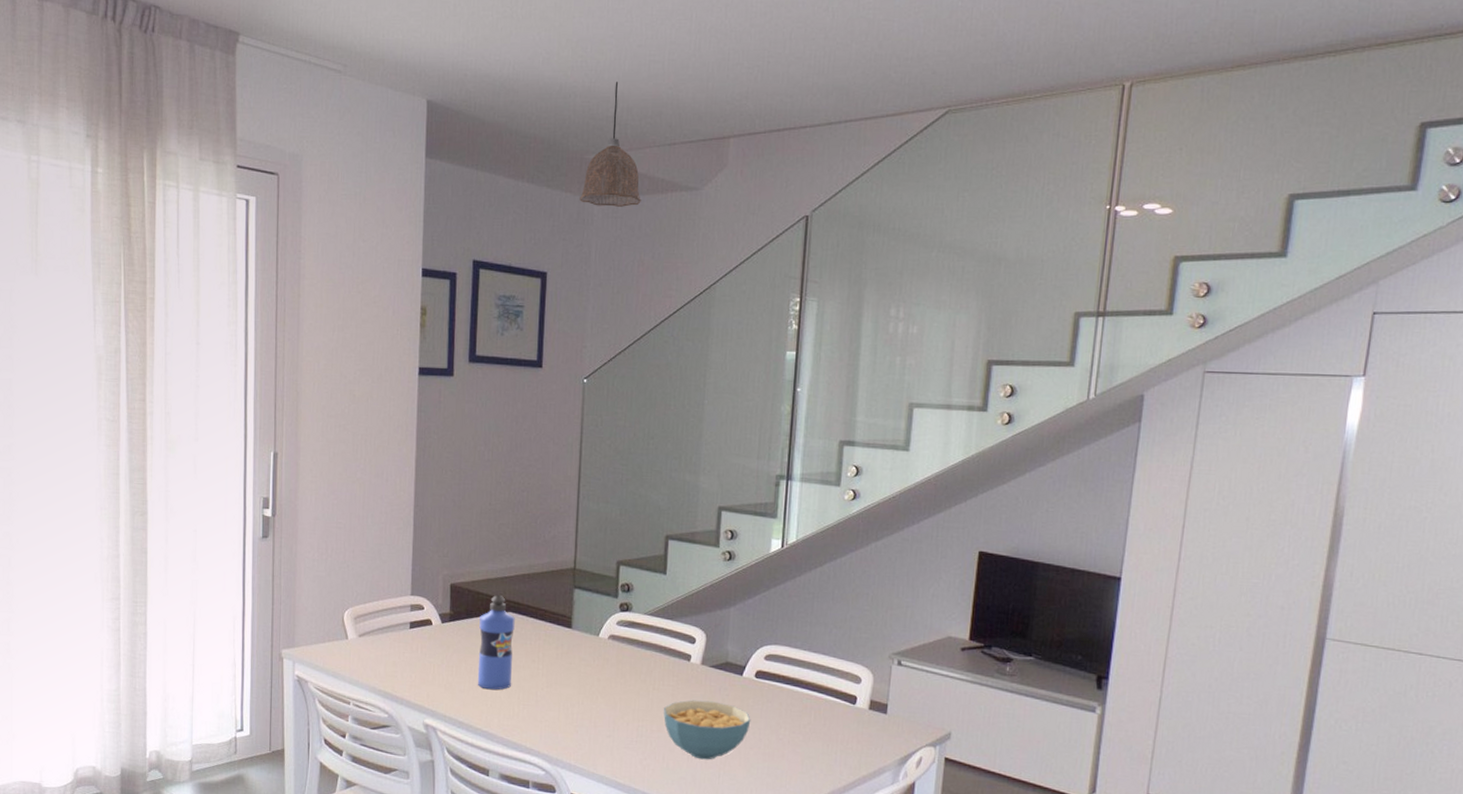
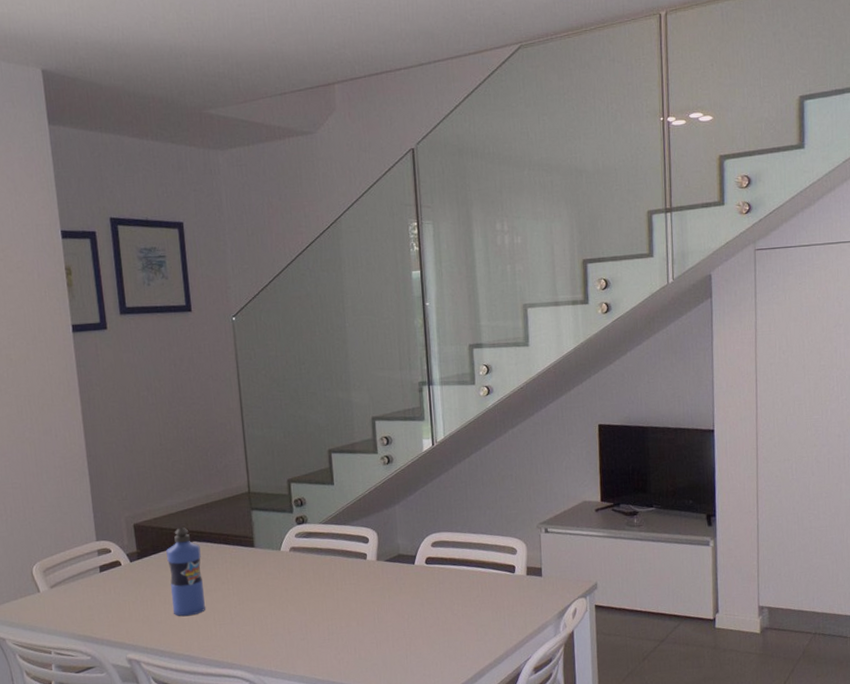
pendant lamp: present [580,82,641,207] -> none [204,40,262,157]
cereal bowl: present [664,700,751,760] -> none [349,591,428,645]

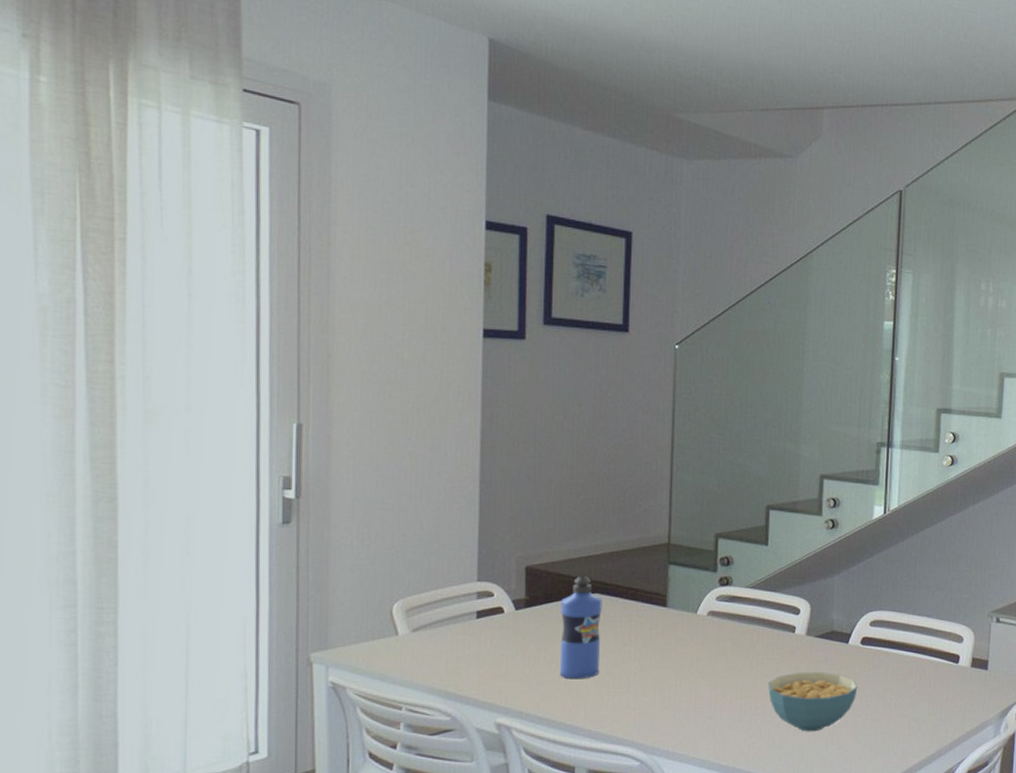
cereal bowl: none [349,591,428,645] -> present [768,672,858,732]

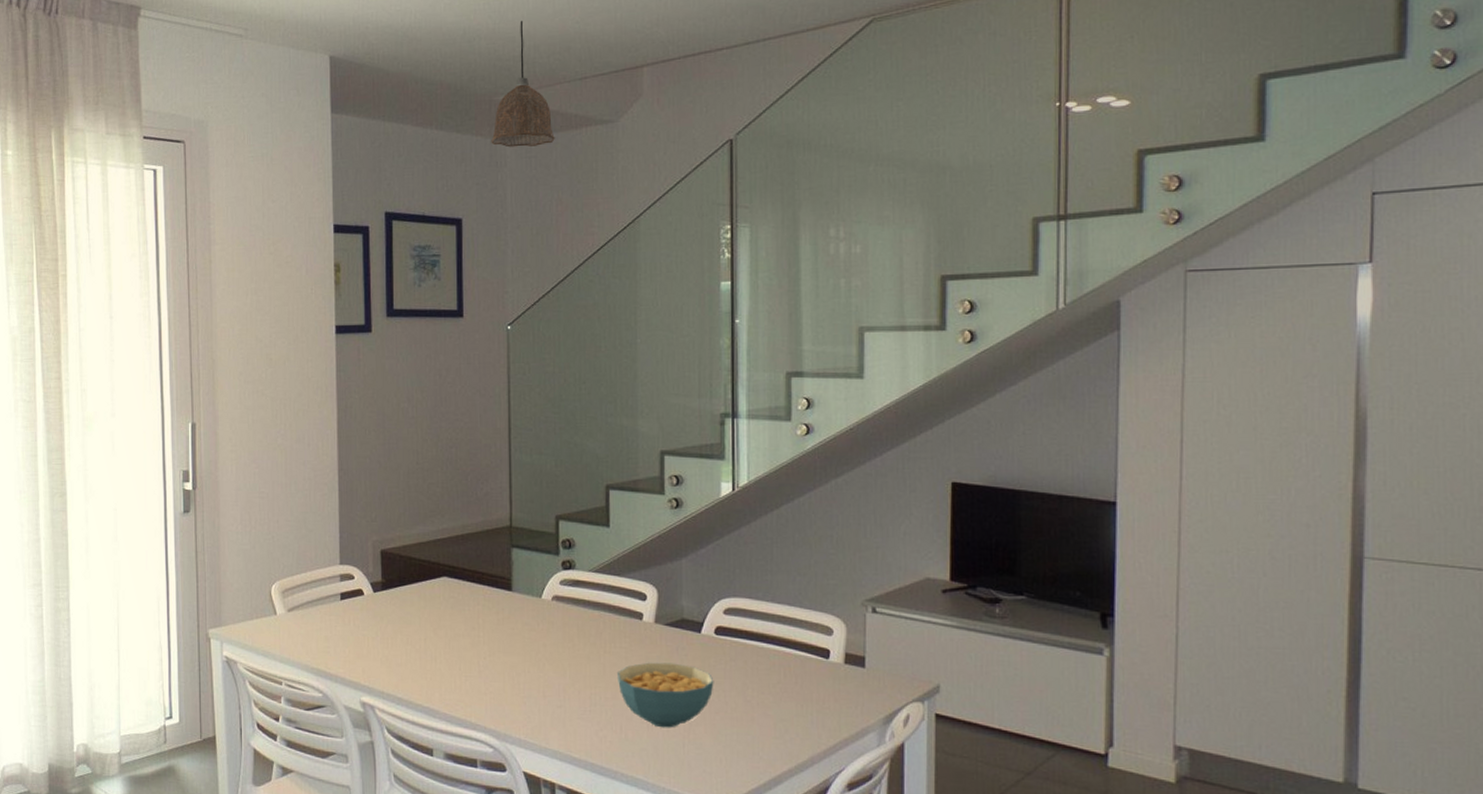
water bottle: present [559,575,602,679] -> none [413,558,452,662]
pendant lamp: none [667,41,734,170] -> present [491,21,555,148]

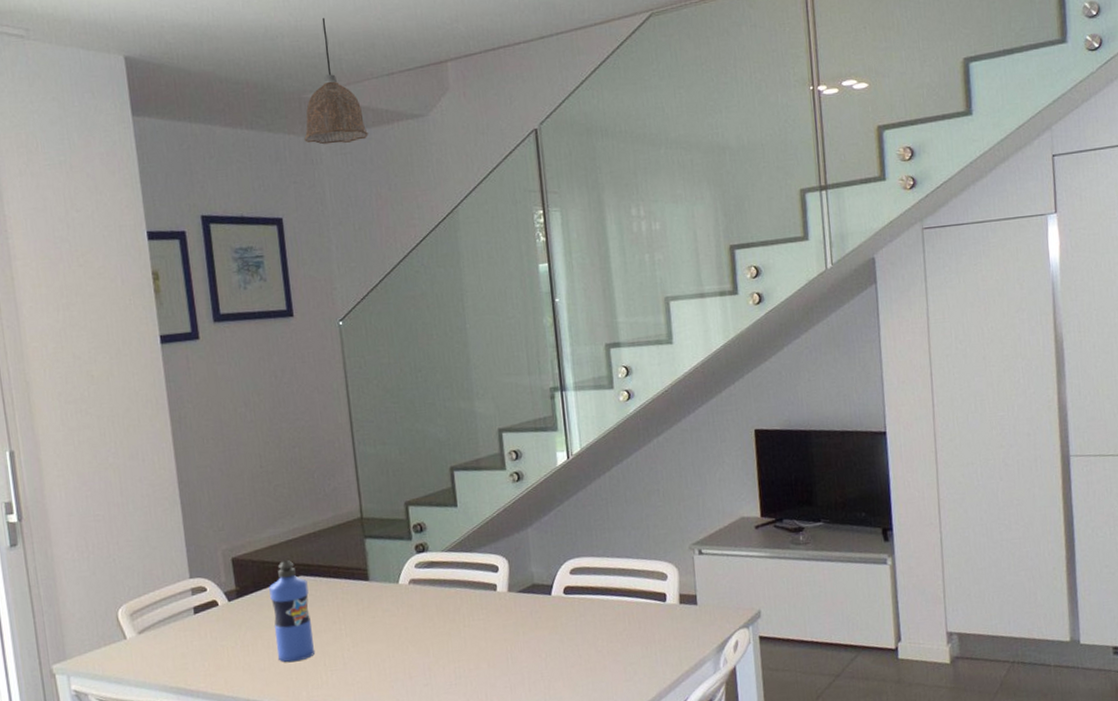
water bottle: none [413,558,452,662] -> present [269,559,314,663]
cereal bowl: present [618,662,714,728] -> none [478,626,568,689]

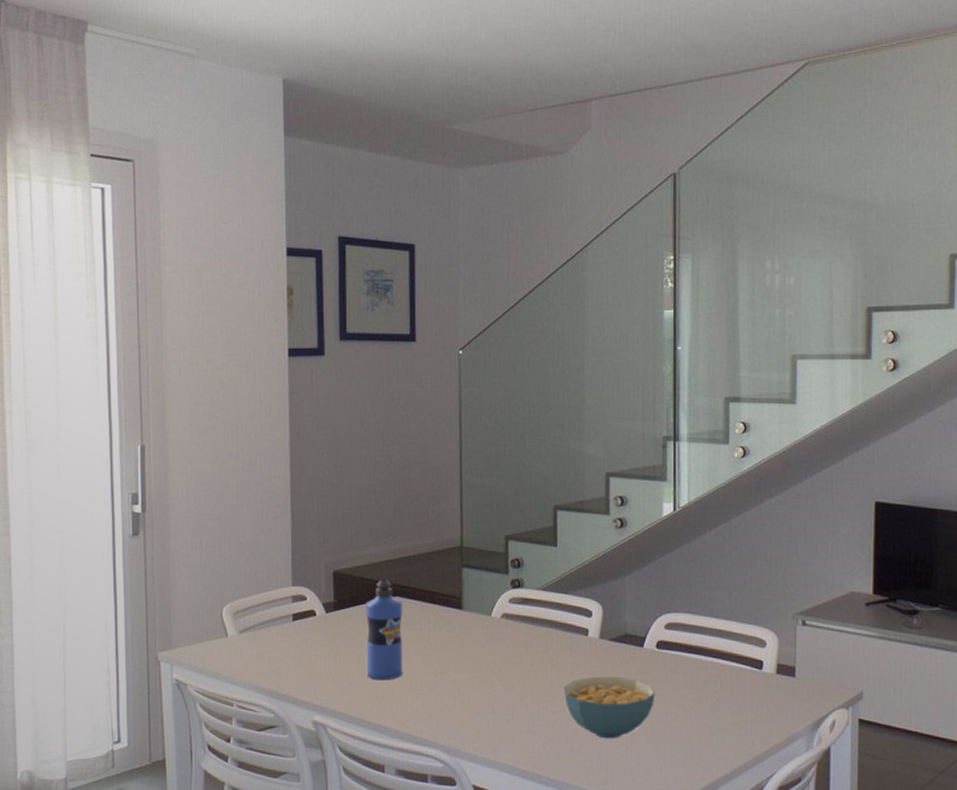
pendant lamp: present [304,18,368,145] -> none [444,51,506,175]
cereal bowl: none [478,626,568,689] -> present [564,676,655,739]

